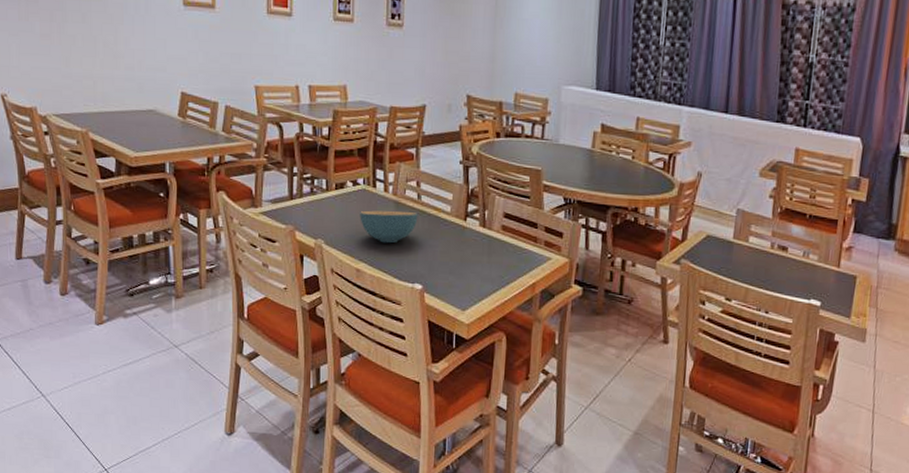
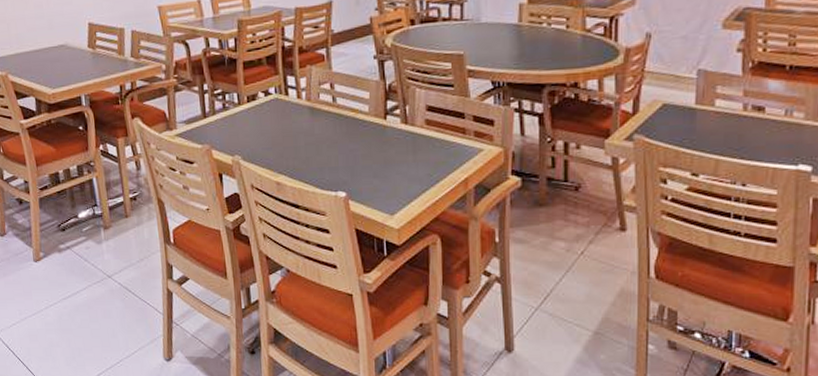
cereal bowl: present [360,210,418,244] -> none [274,117,335,153]

